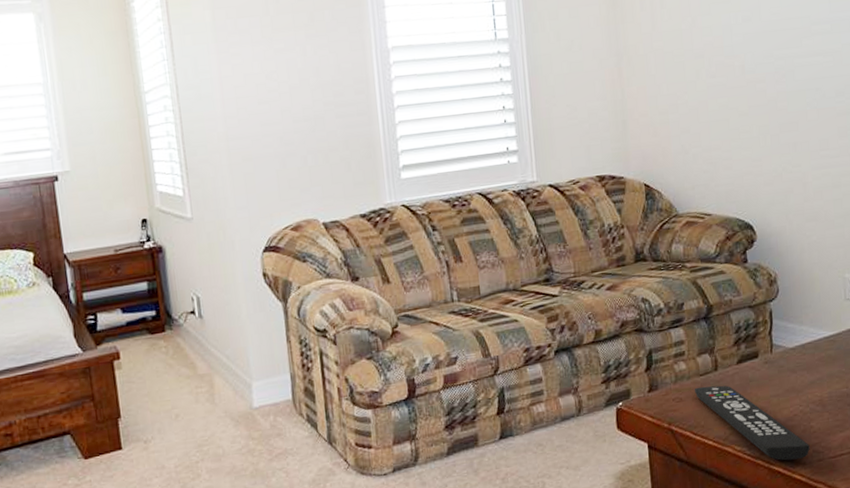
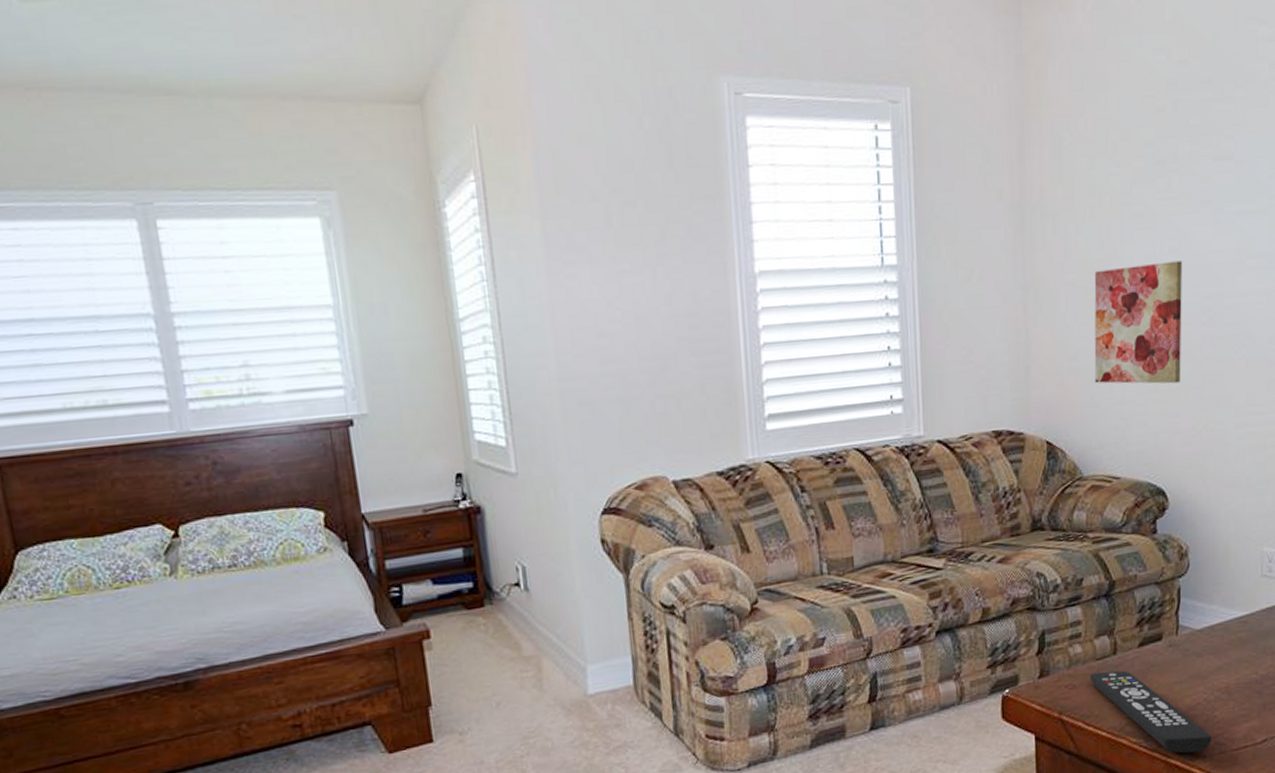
wall art: none [679,28,761,134] -> present [1094,260,1182,384]

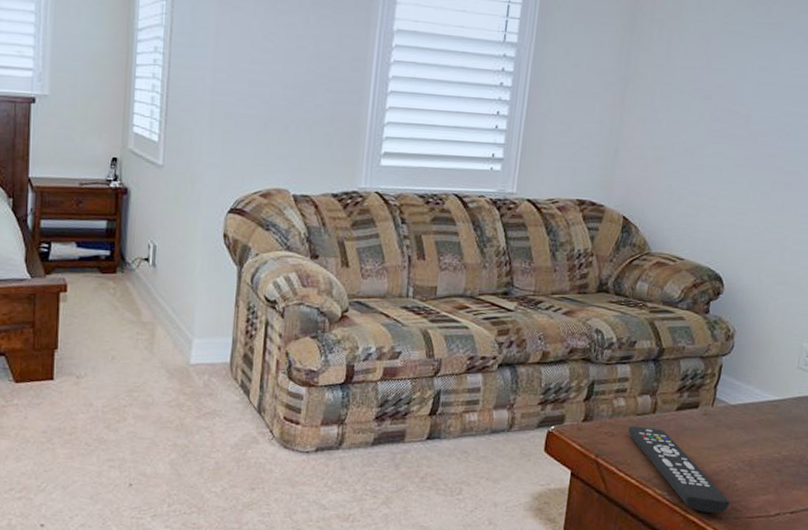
wall art: present [1094,260,1182,384] -> none [674,76,769,186]

